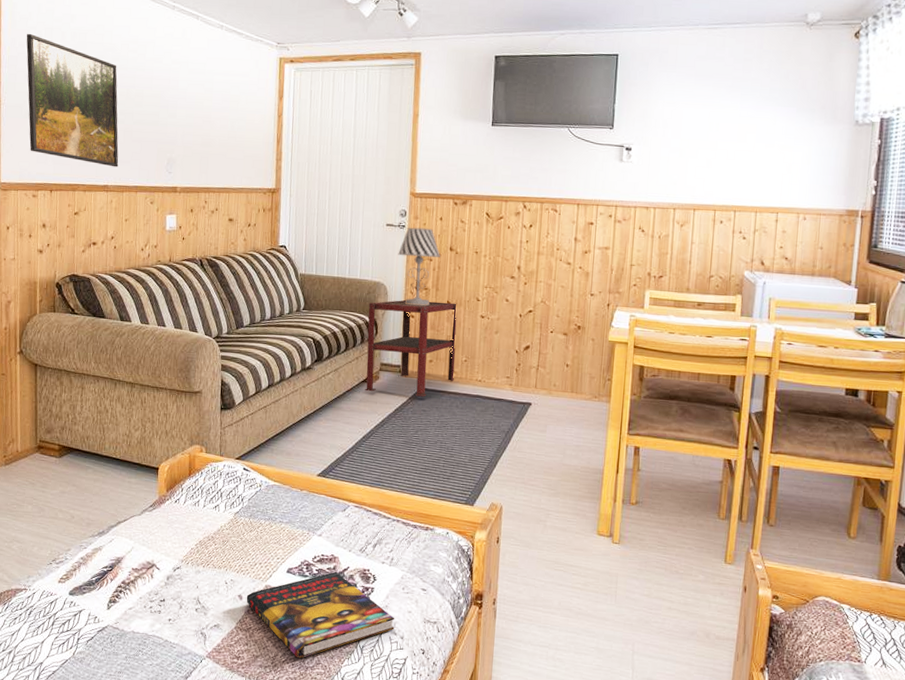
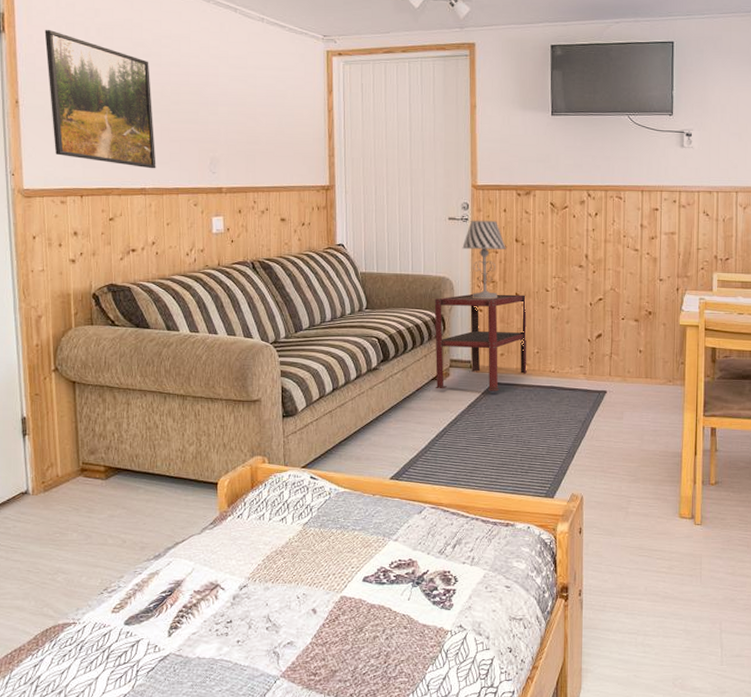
book: present [246,571,395,659] -> none [320,576,480,669]

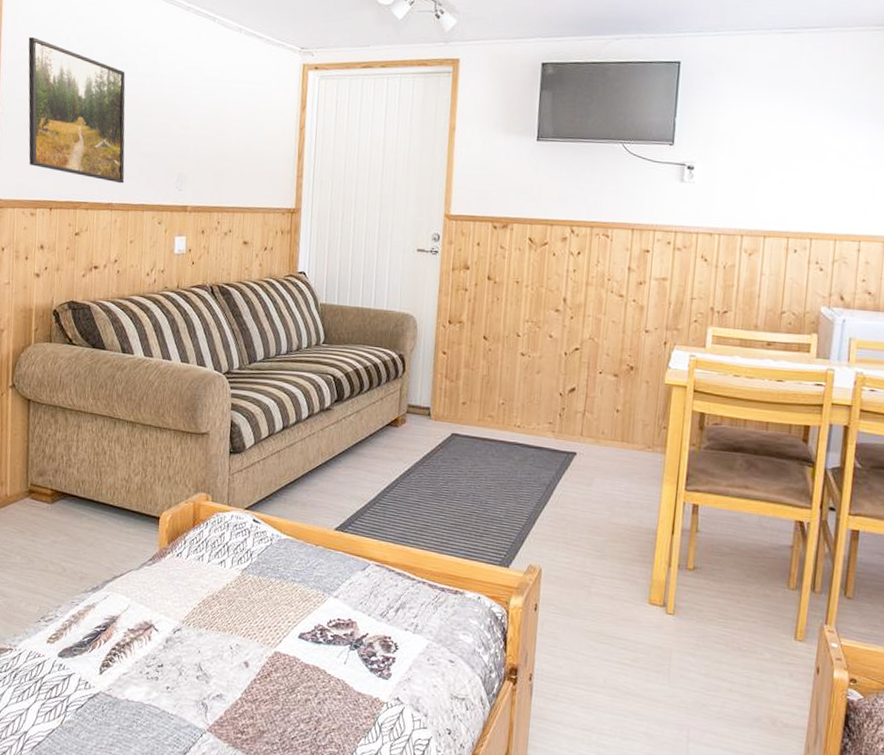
side table: present [434,293,527,391] -> none [389,334,495,444]
table lamp: present [462,220,506,299] -> none [429,253,477,341]

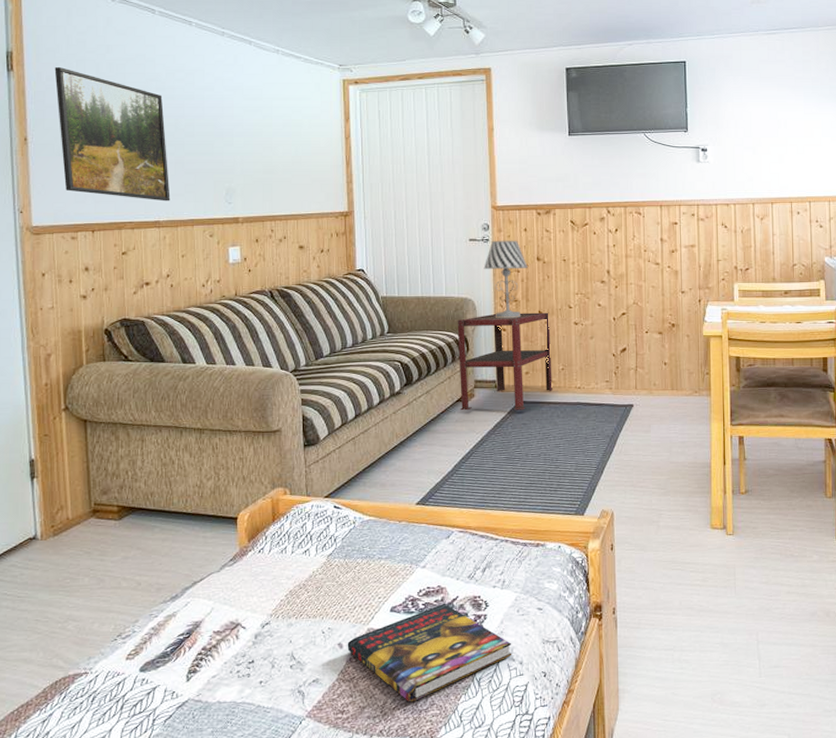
book: none [252,638,419,736] -> present [347,603,512,703]
side table: none [389,334,495,444] -> present [457,312,552,411]
table lamp: none [429,253,477,341] -> present [484,240,528,319]

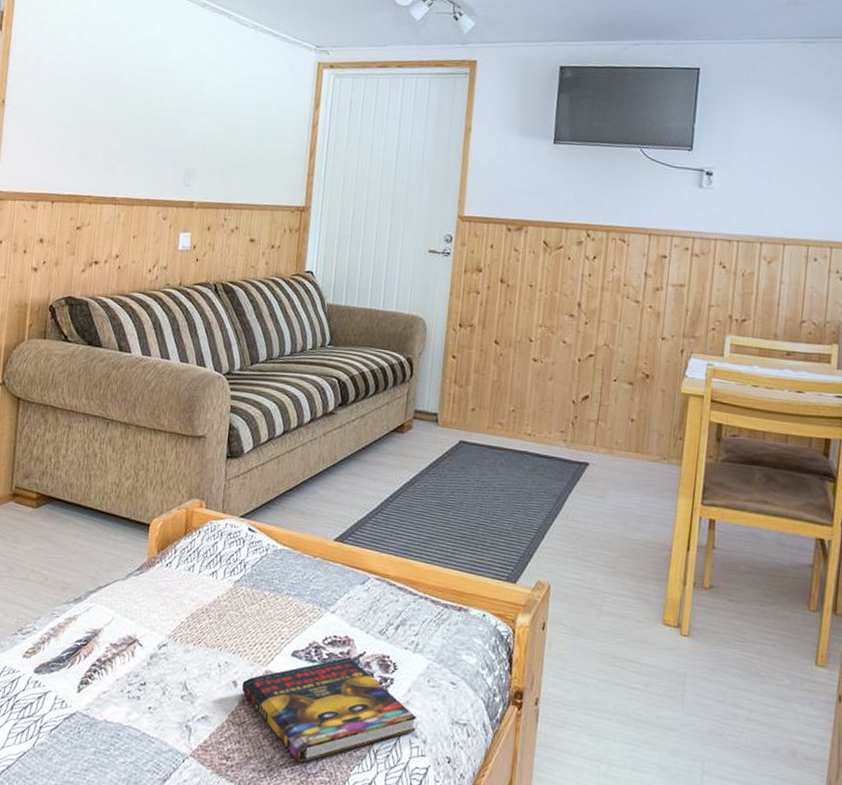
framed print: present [54,67,171,202] -> none [33,30,137,178]
side table: present [457,312,552,411] -> none [395,337,506,452]
table lamp: present [484,240,528,319] -> none [440,254,489,345]

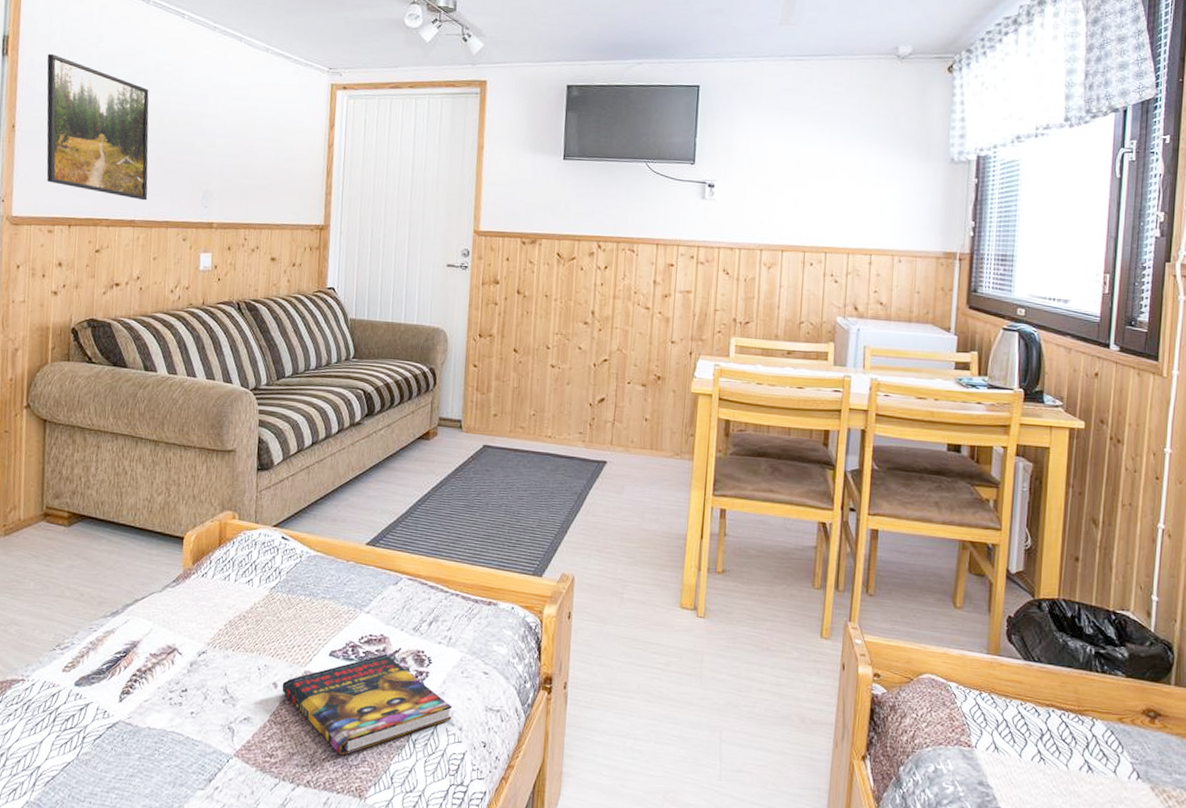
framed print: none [33,30,137,178] -> present [46,54,149,201]

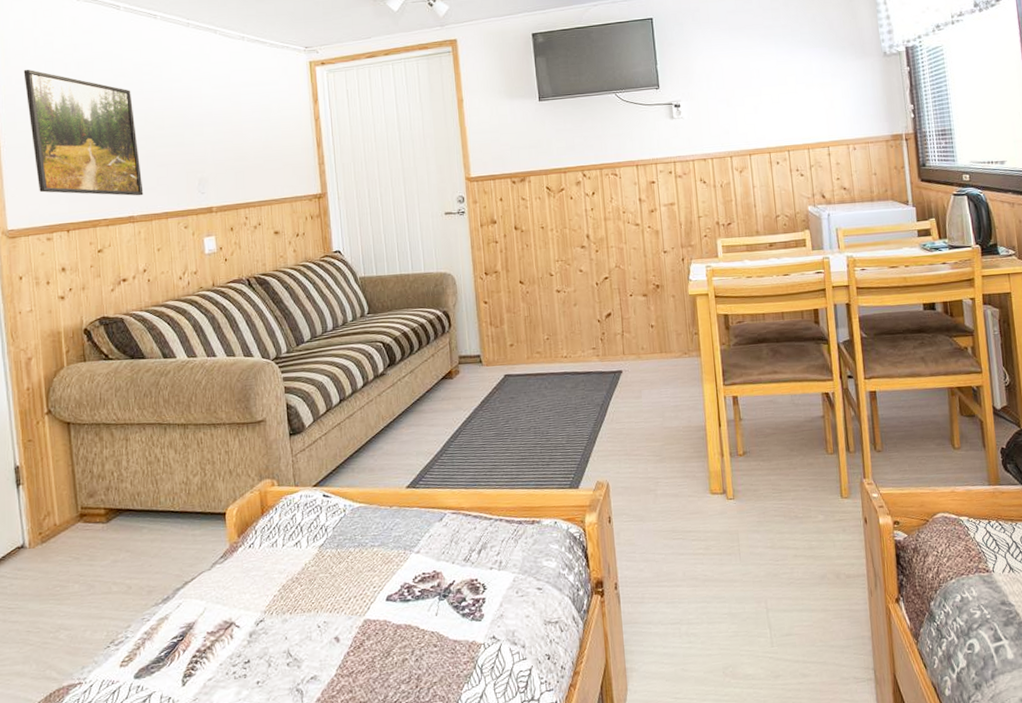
book: present [281,653,453,756] -> none [344,588,514,695]

